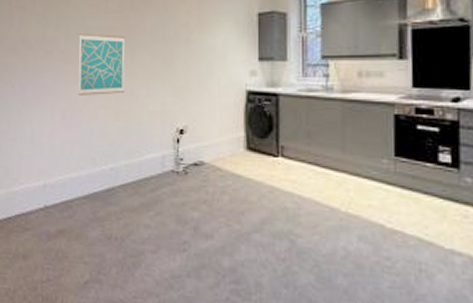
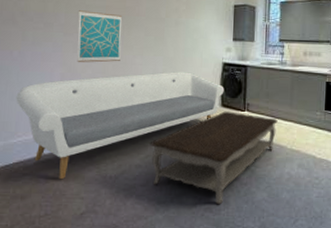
sofa: none [18,104,250,238] -> present [16,71,224,180]
coffee table: none [160,156,325,287] -> present [149,111,278,205]

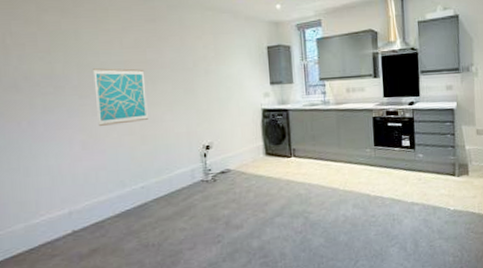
sofa: present [16,71,224,180] -> none [32,123,267,256]
coffee table: present [149,111,278,205] -> none [192,159,327,258]

